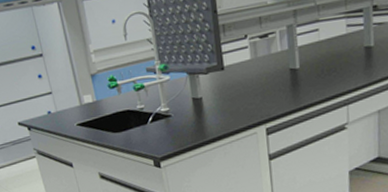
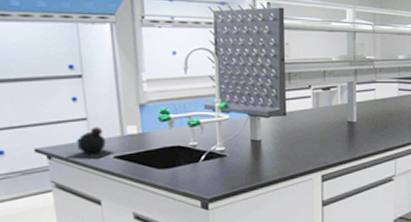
bottle: none [41,99,76,129] -> present [65,127,114,159]

